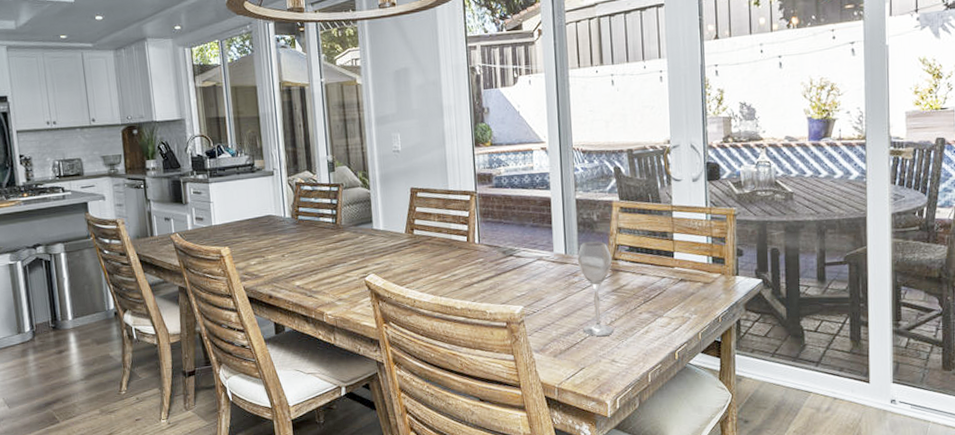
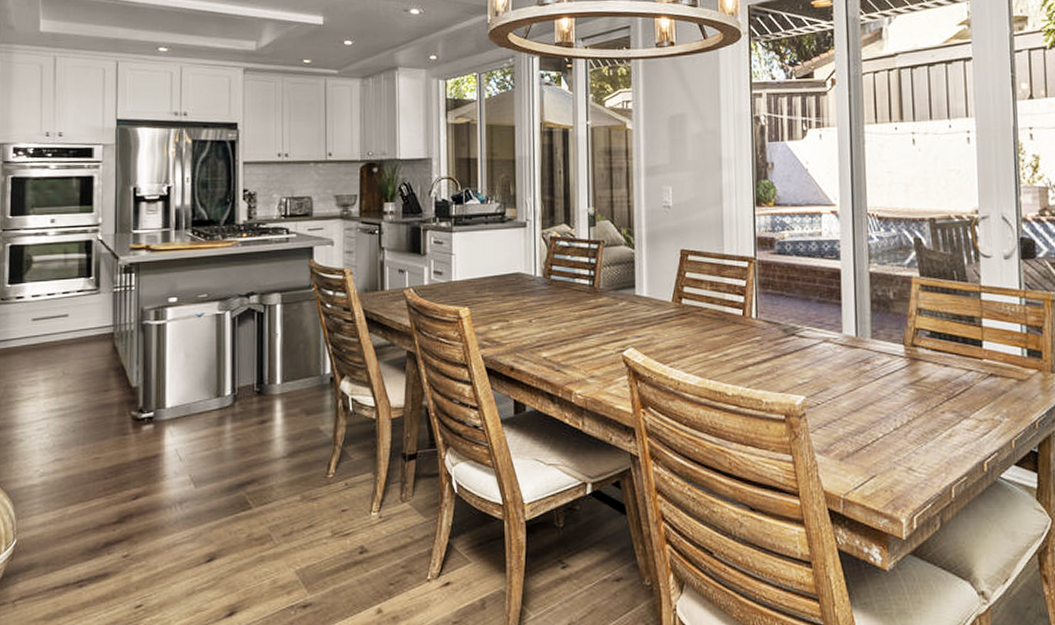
wineglass: present [577,241,614,337] -> none [869,322,912,439]

